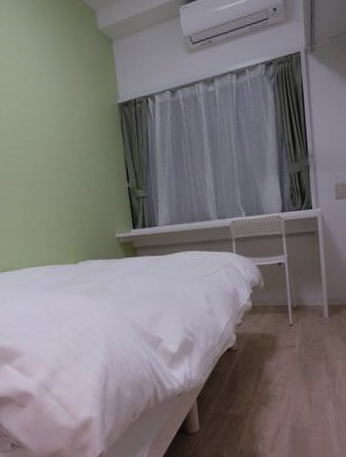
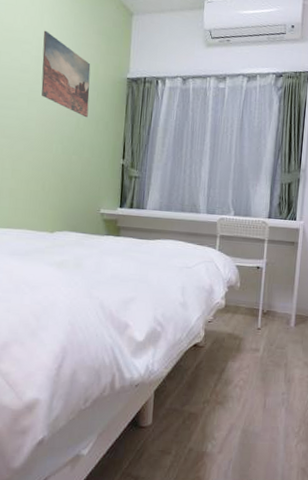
wall art: none [35,77,89,151] -> present [41,30,91,118]

